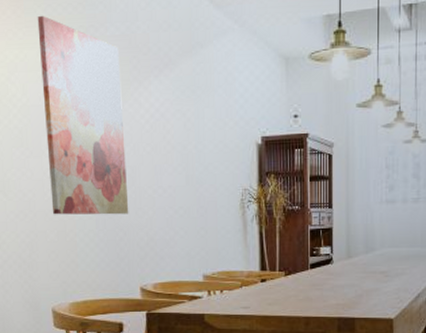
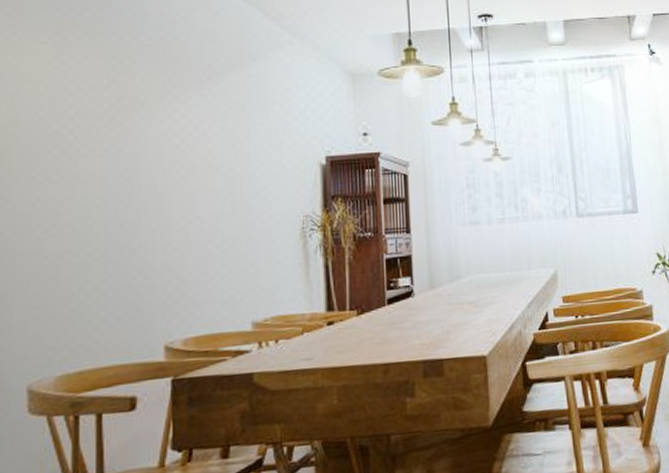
wall art: present [37,15,129,215] -> none [40,18,153,258]

